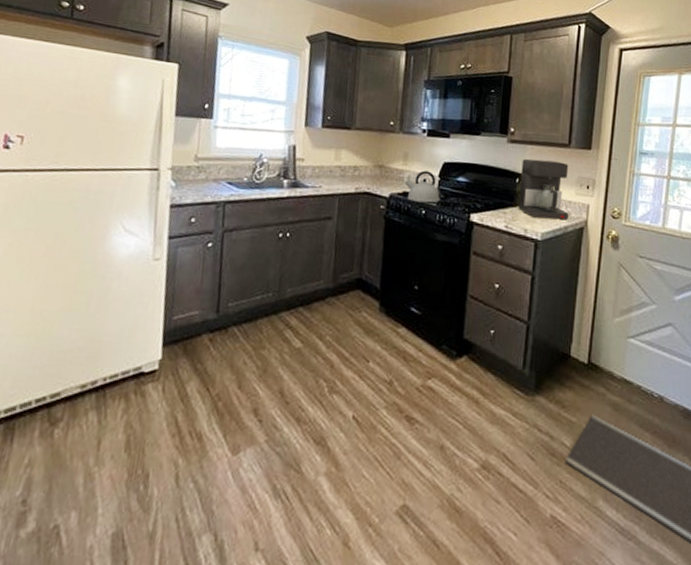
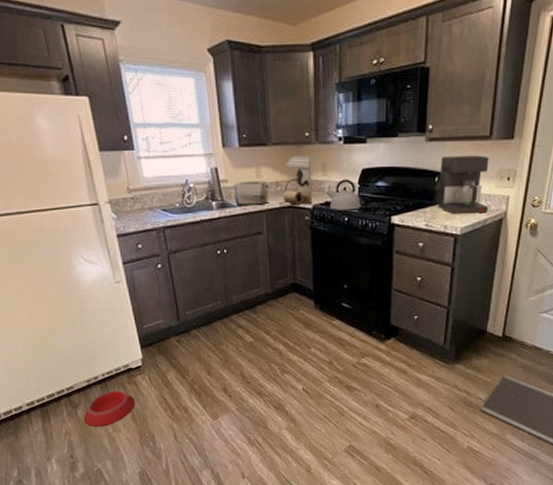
pet bowl: none [59,401,137,456] -> present [84,389,135,427]
toaster: none [308,161,347,190] -> present [234,181,269,206]
paper towel holder: none [359,142,393,194] -> present [283,156,312,205]

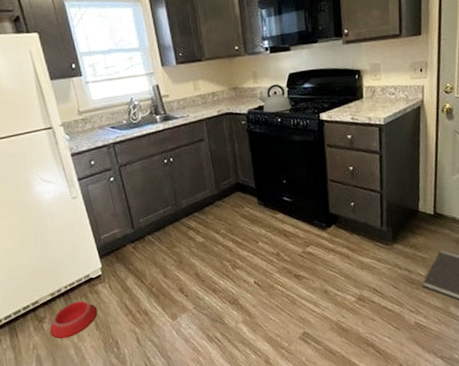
toaster: present [234,181,269,206] -> none [175,92,207,118]
paper towel holder: present [283,156,312,205] -> none [219,66,247,112]
coffee maker: present [438,155,489,215] -> none [358,52,407,107]

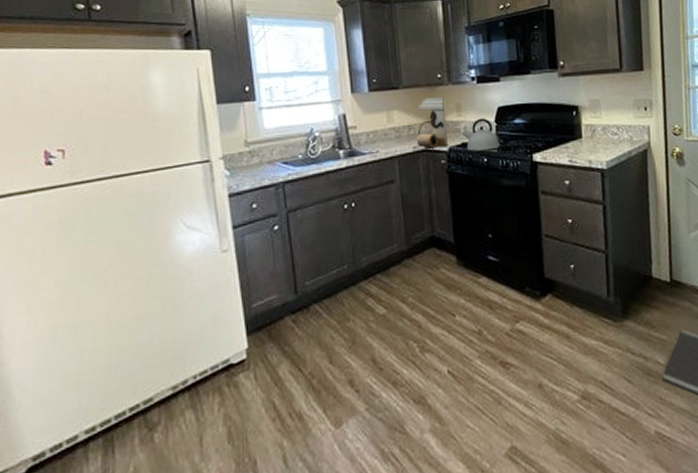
pet bowl: present [50,299,98,339] -> none [162,396,234,457]
paper towel holder: none [219,66,247,112] -> present [416,97,448,149]

